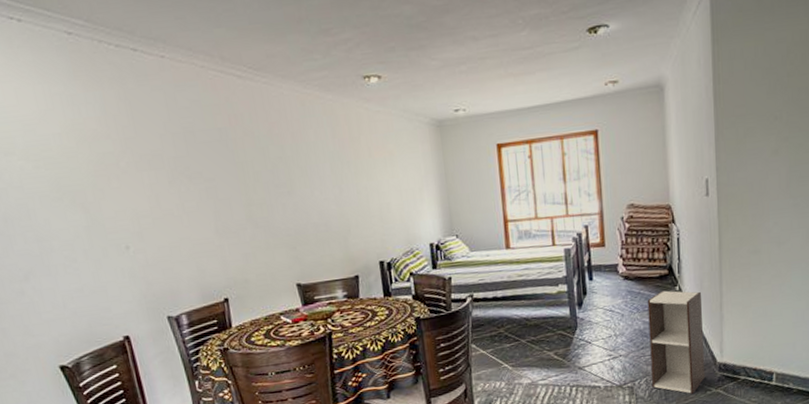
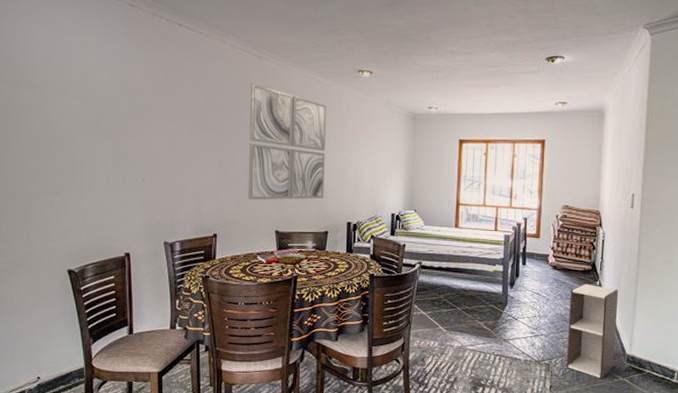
wall art: none [235,110,348,253] -> present [248,83,327,200]

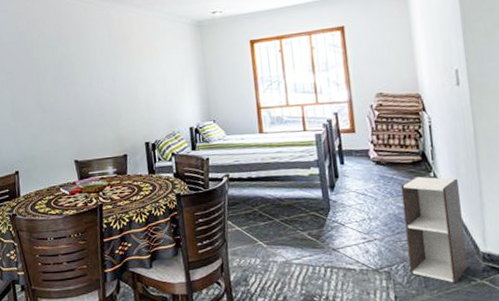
wall art: present [248,83,327,200] -> none [32,17,118,133]

